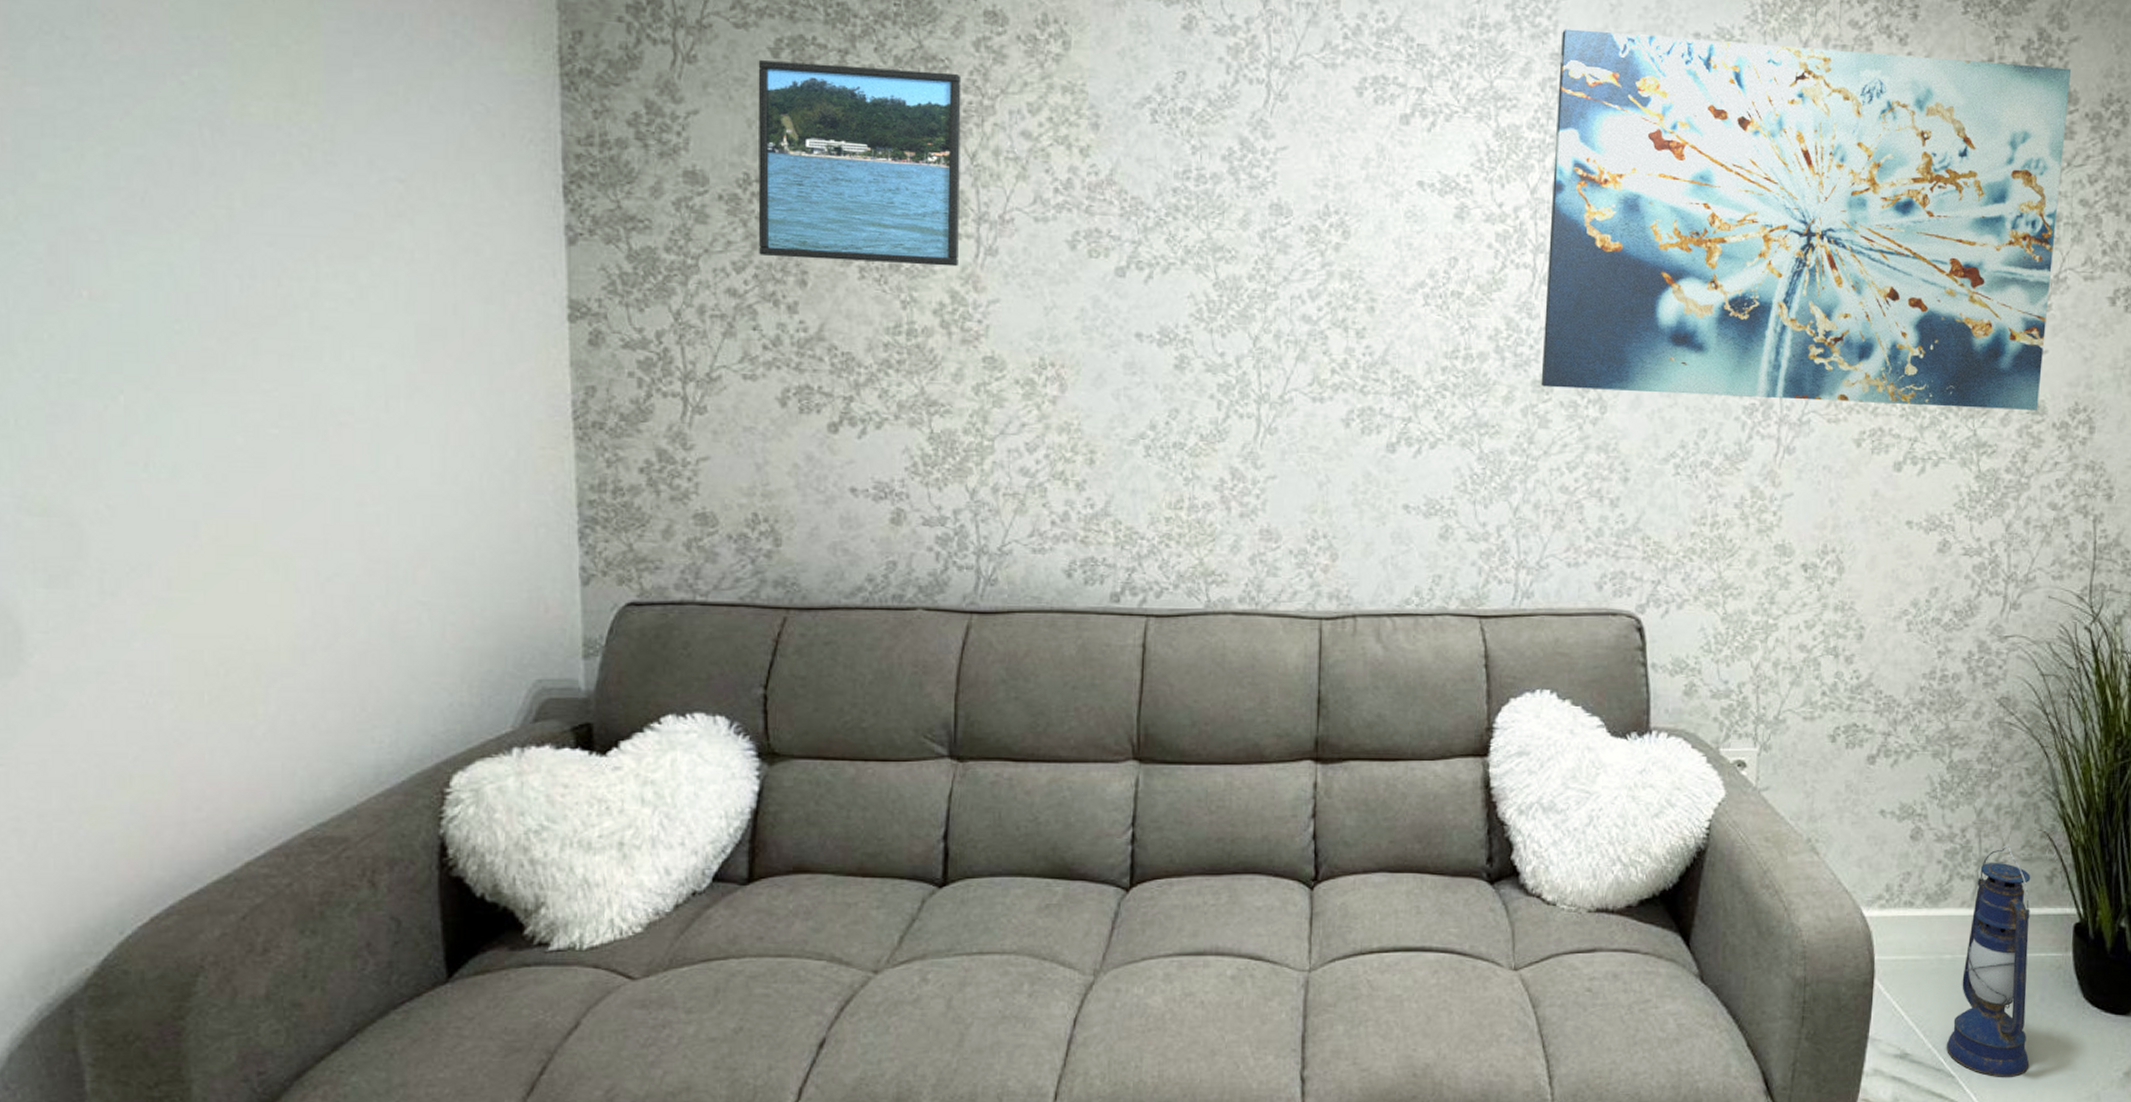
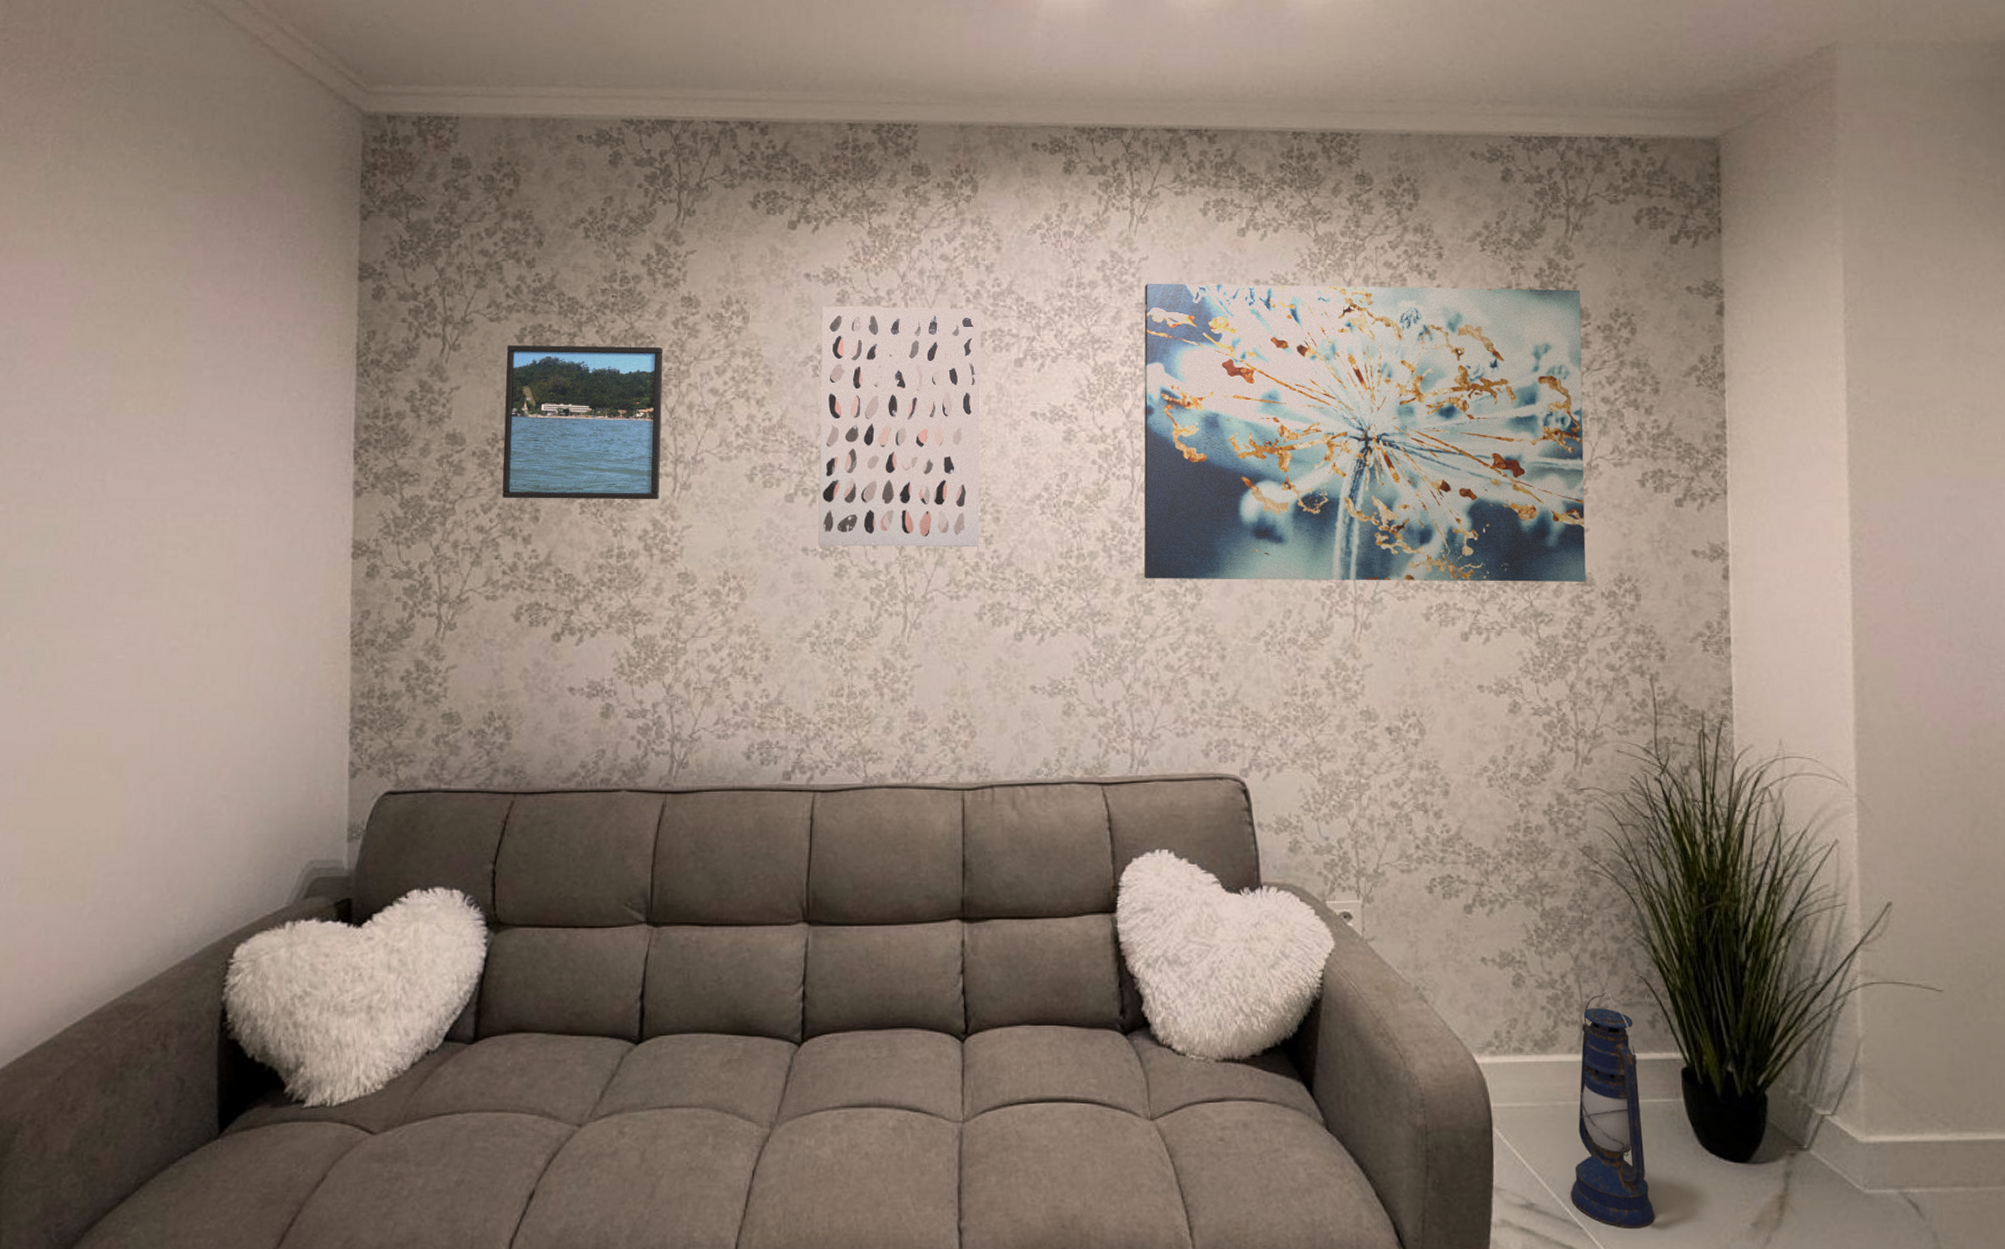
wall art: none [1155,34,1362,342] -> present [818,307,982,548]

